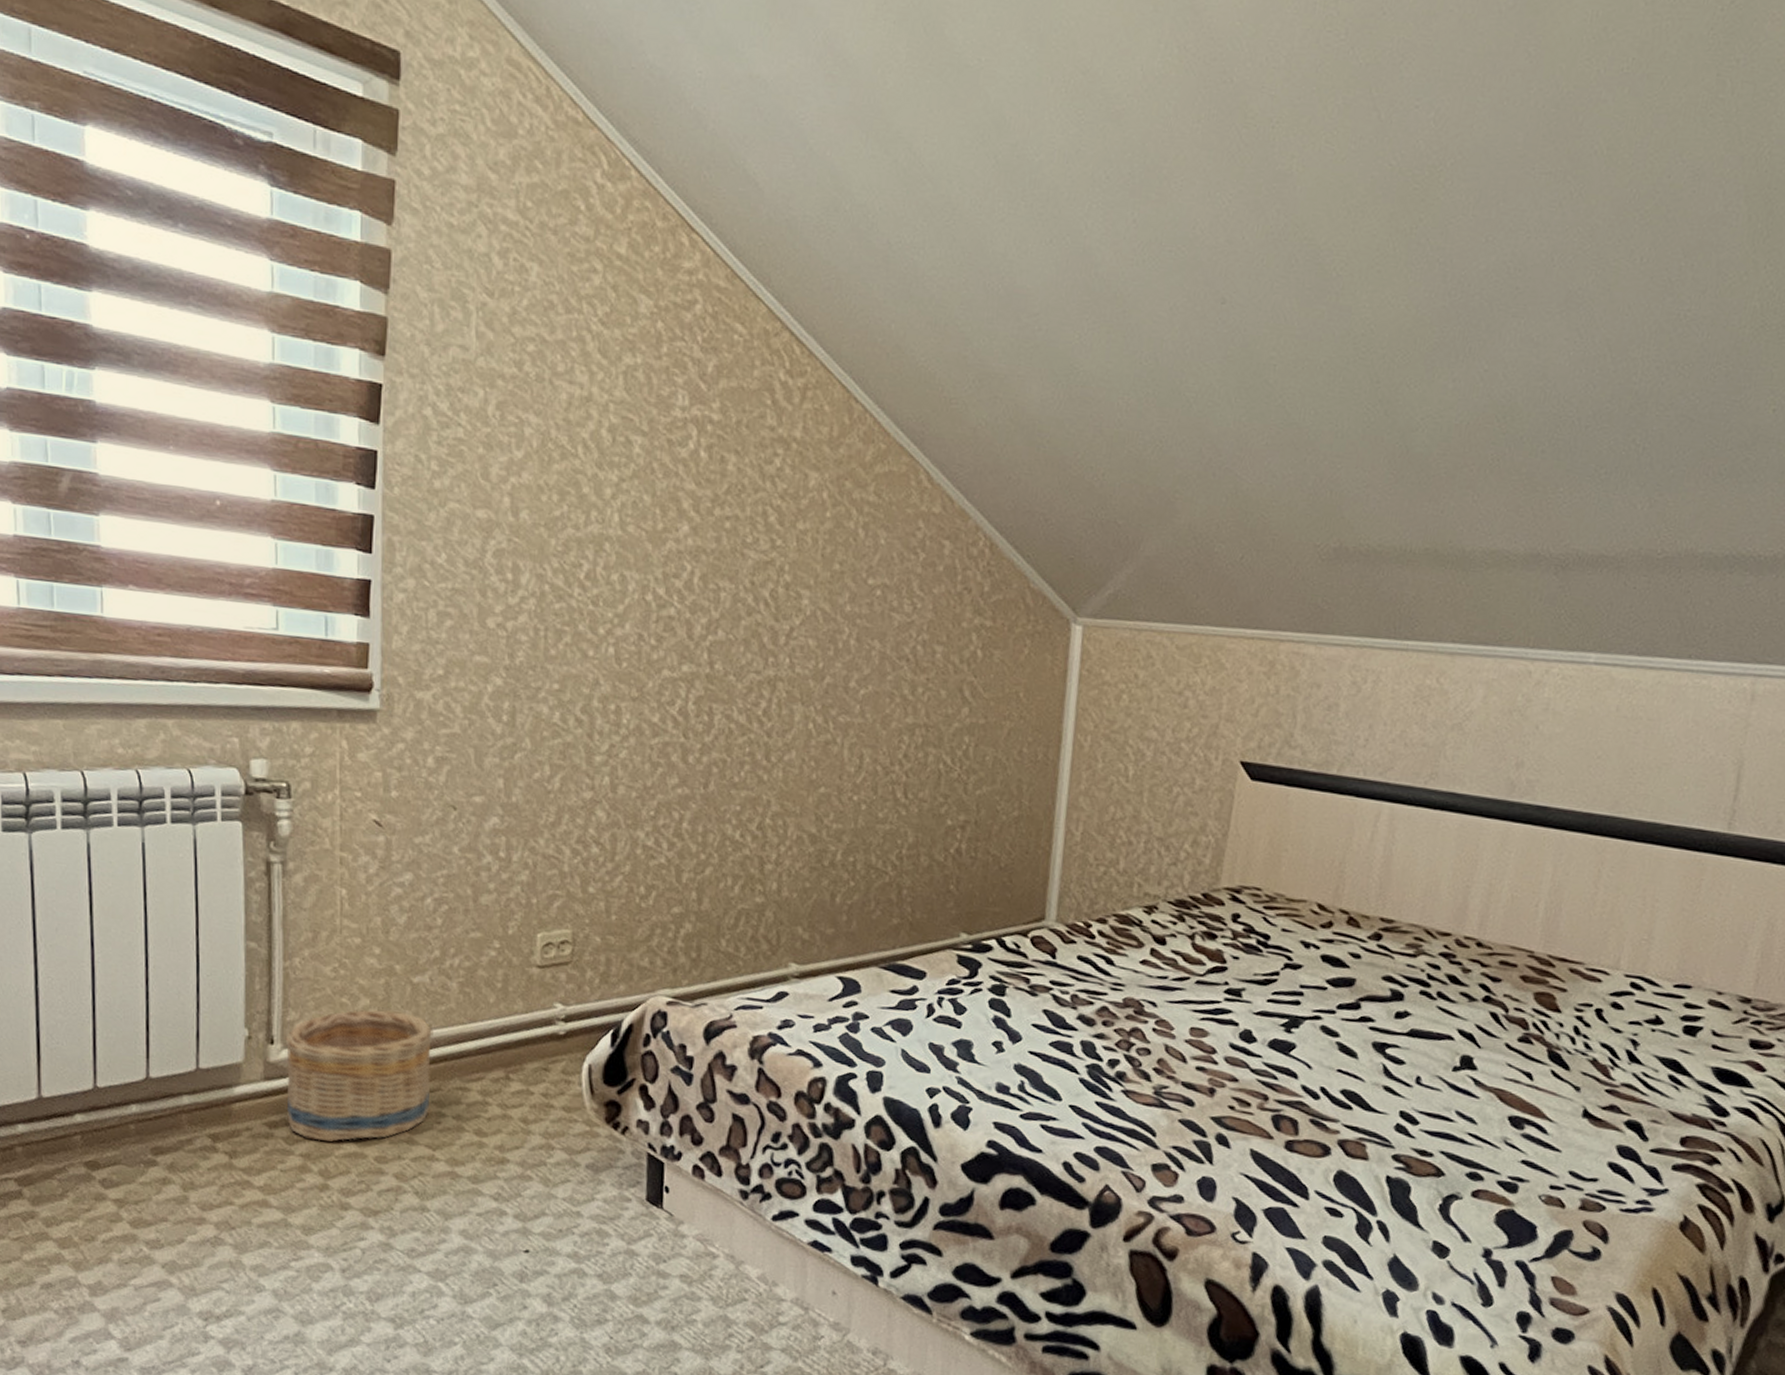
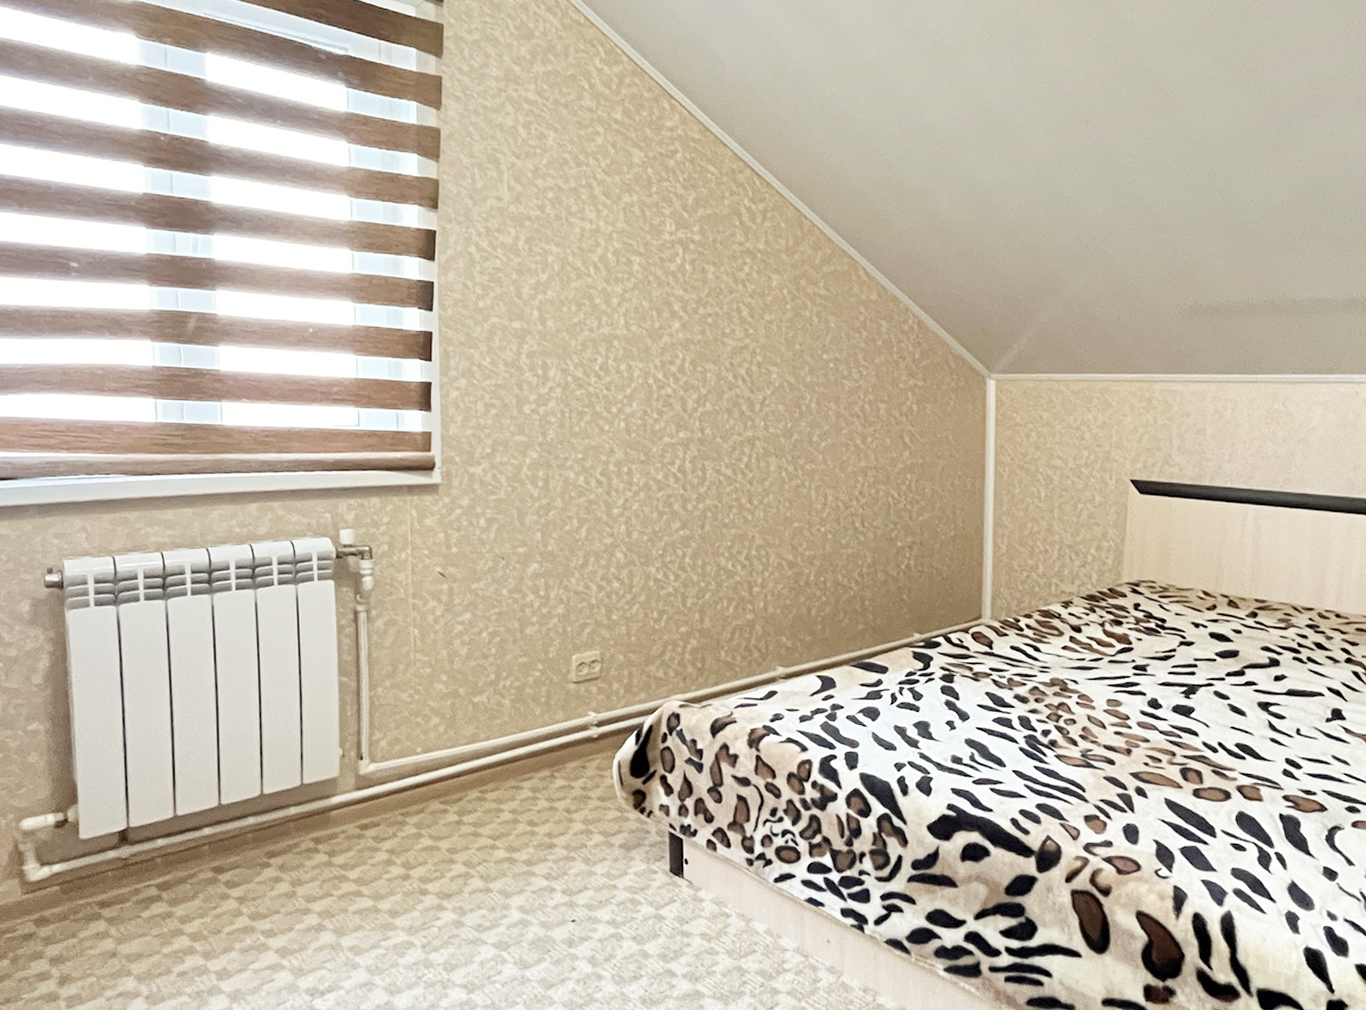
basket: present [285,1009,434,1142] -> none [372,726,491,838]

